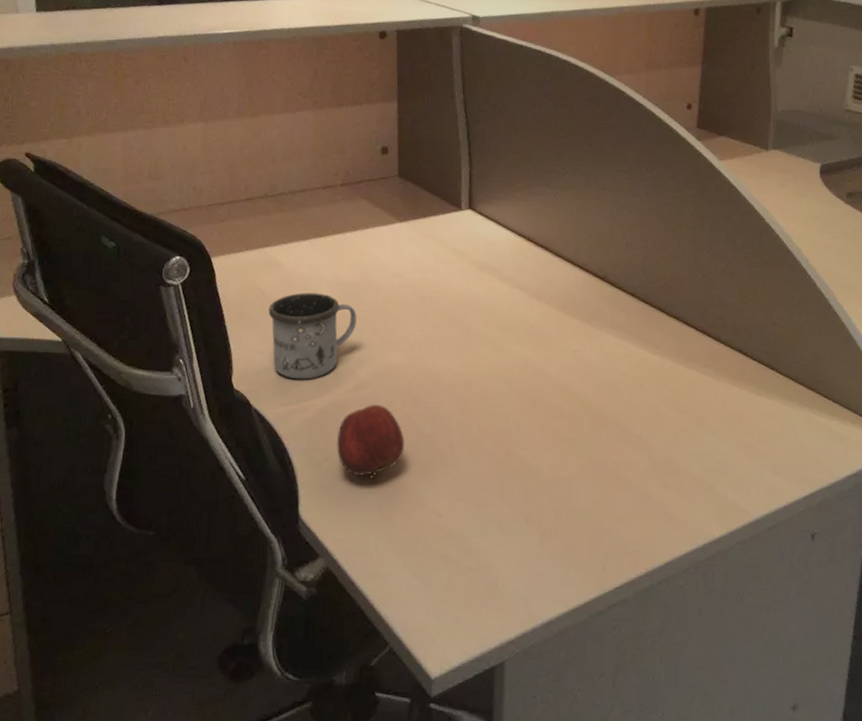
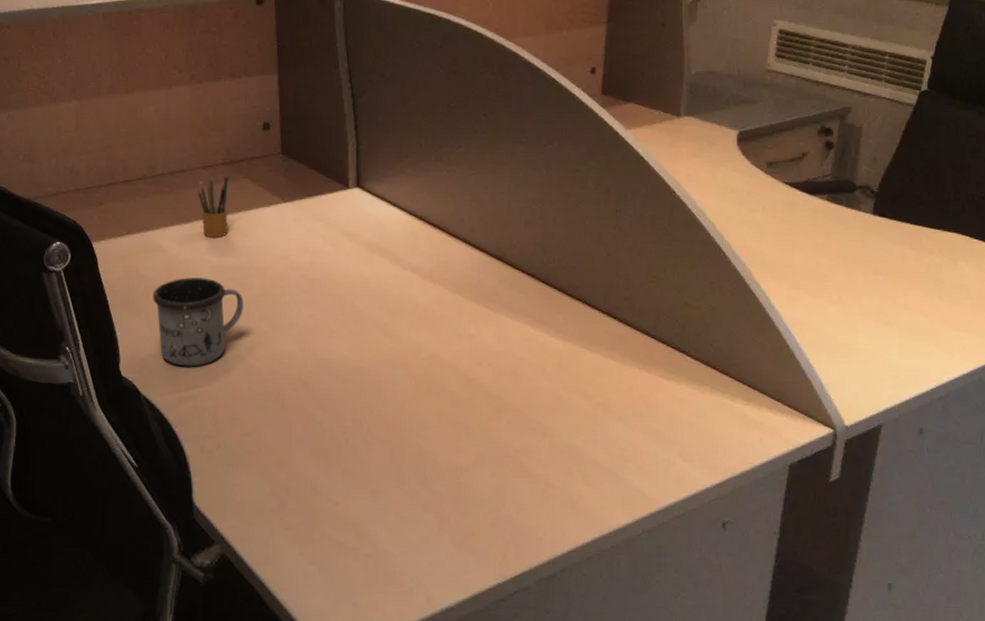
pencil box: none [316,192,347,255] -> present [197,172,228,238]
apple: present [336,404,406,480] -> none [227,391,298,467]

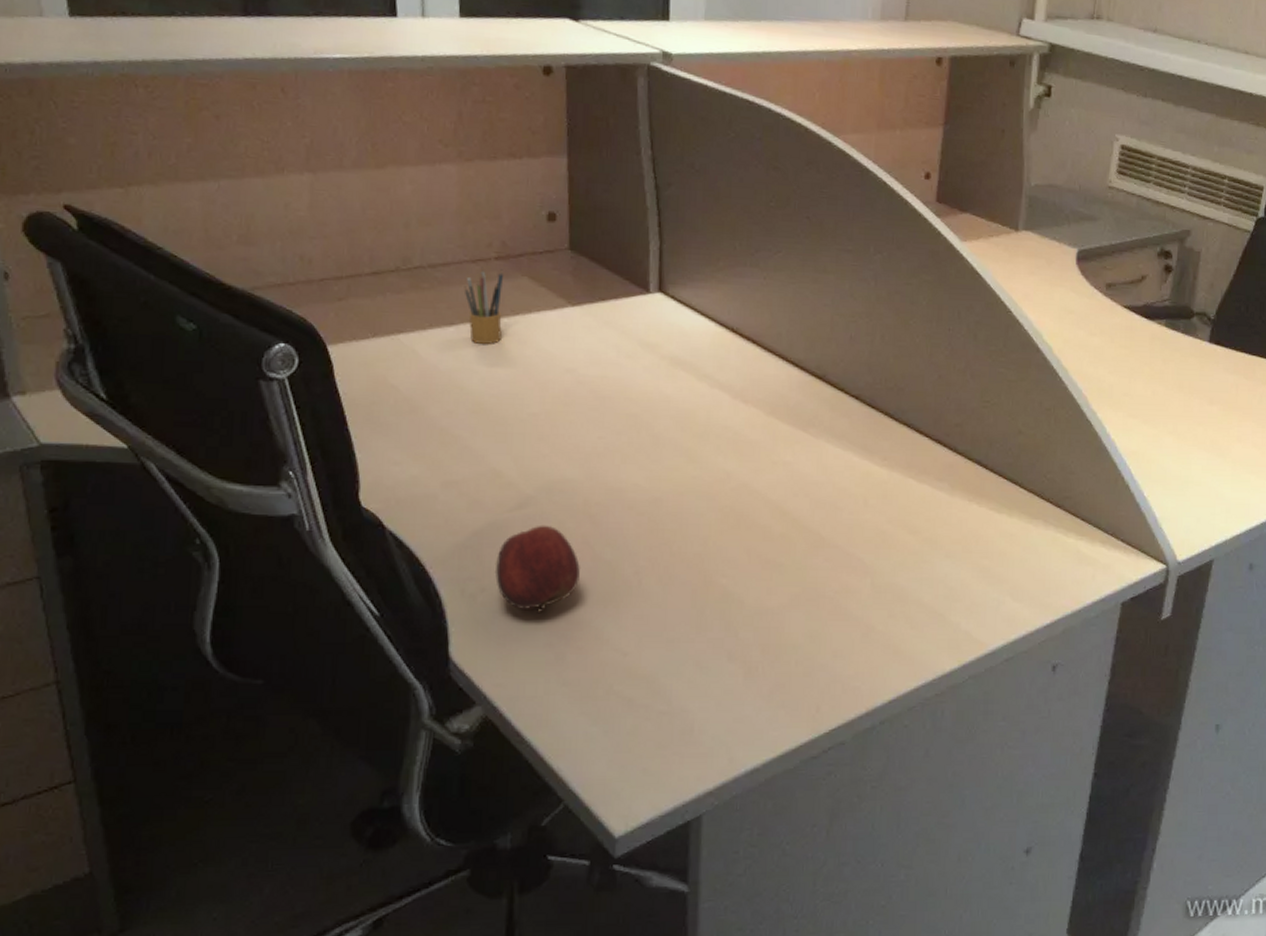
mug: present [153,277,244,367] -> none [404,390,519,496]
apple: none [227,391,298,467] -> present [494,525,581,614]

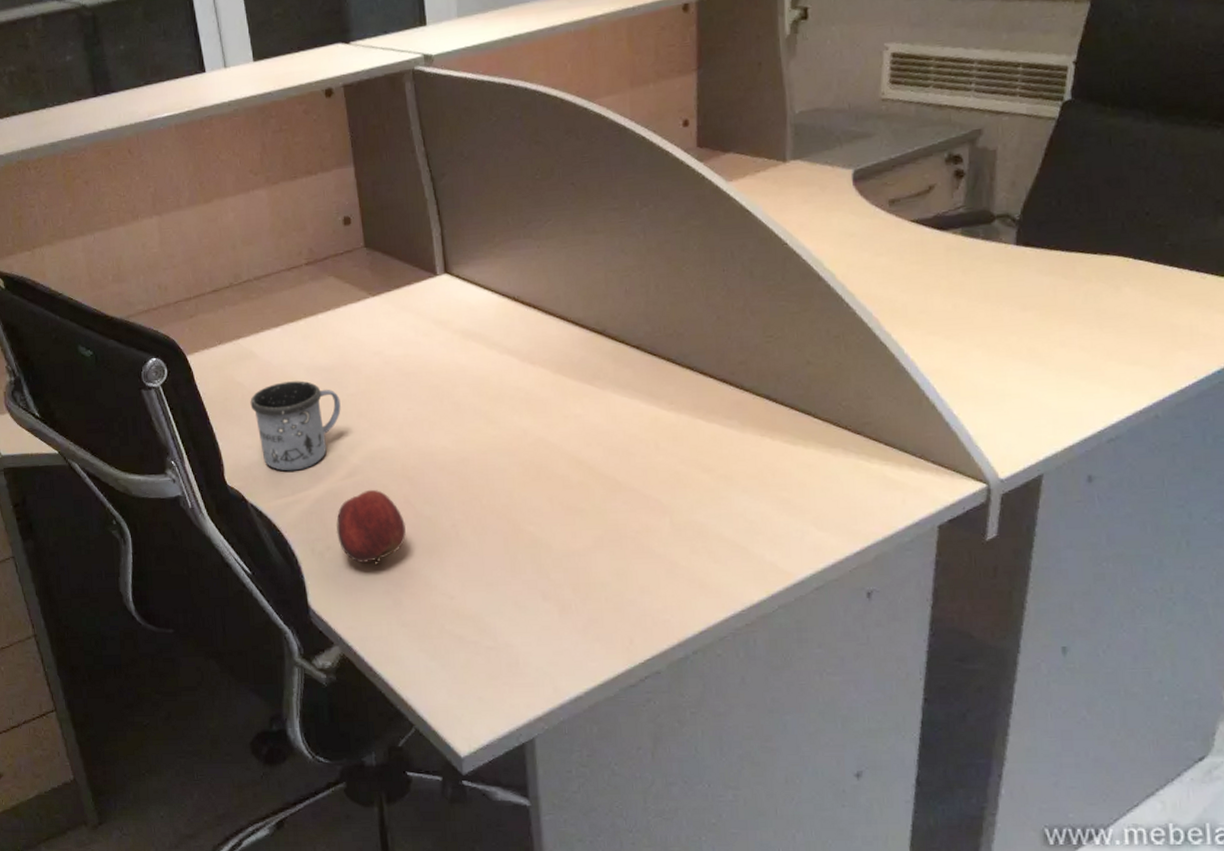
mug: none [404,390,519,496] -> present [250,380,341,472]
pencil box: present [464,267,503,345] -> none [284,273,319,340]

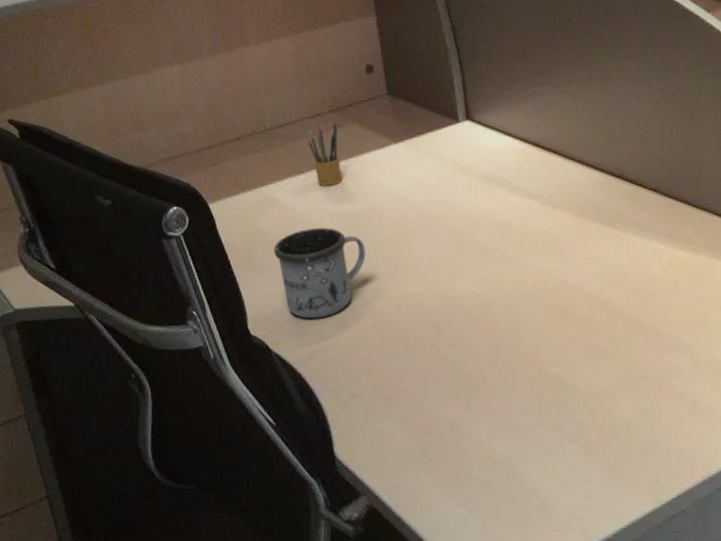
pencil box: none [284,273,319,340] -> present [307,120,342,187]
apple: present [336,489,406,566] -> none [362,335,433,413]

